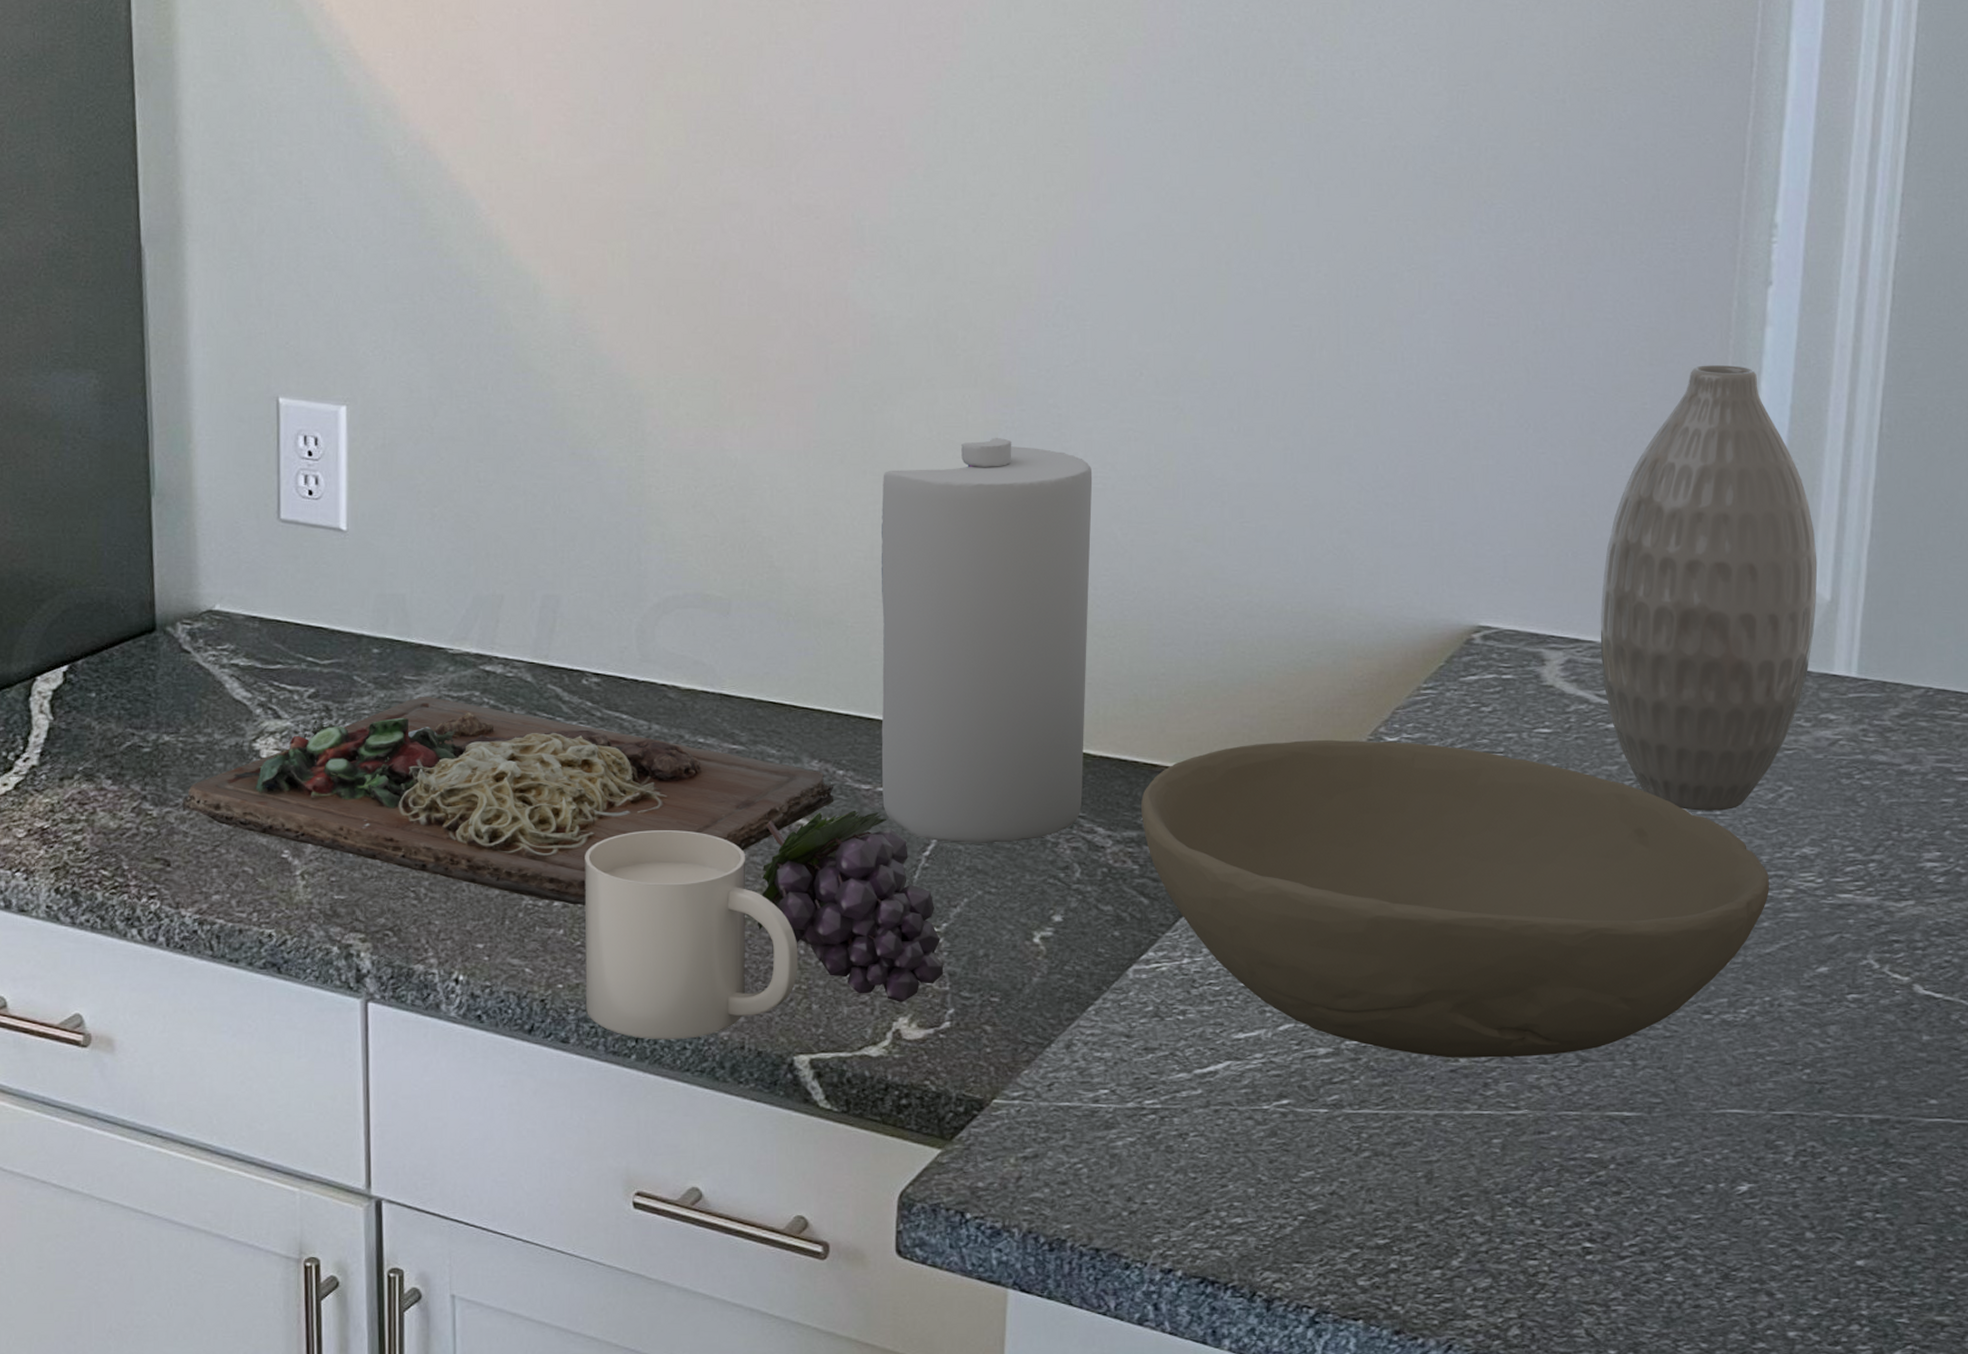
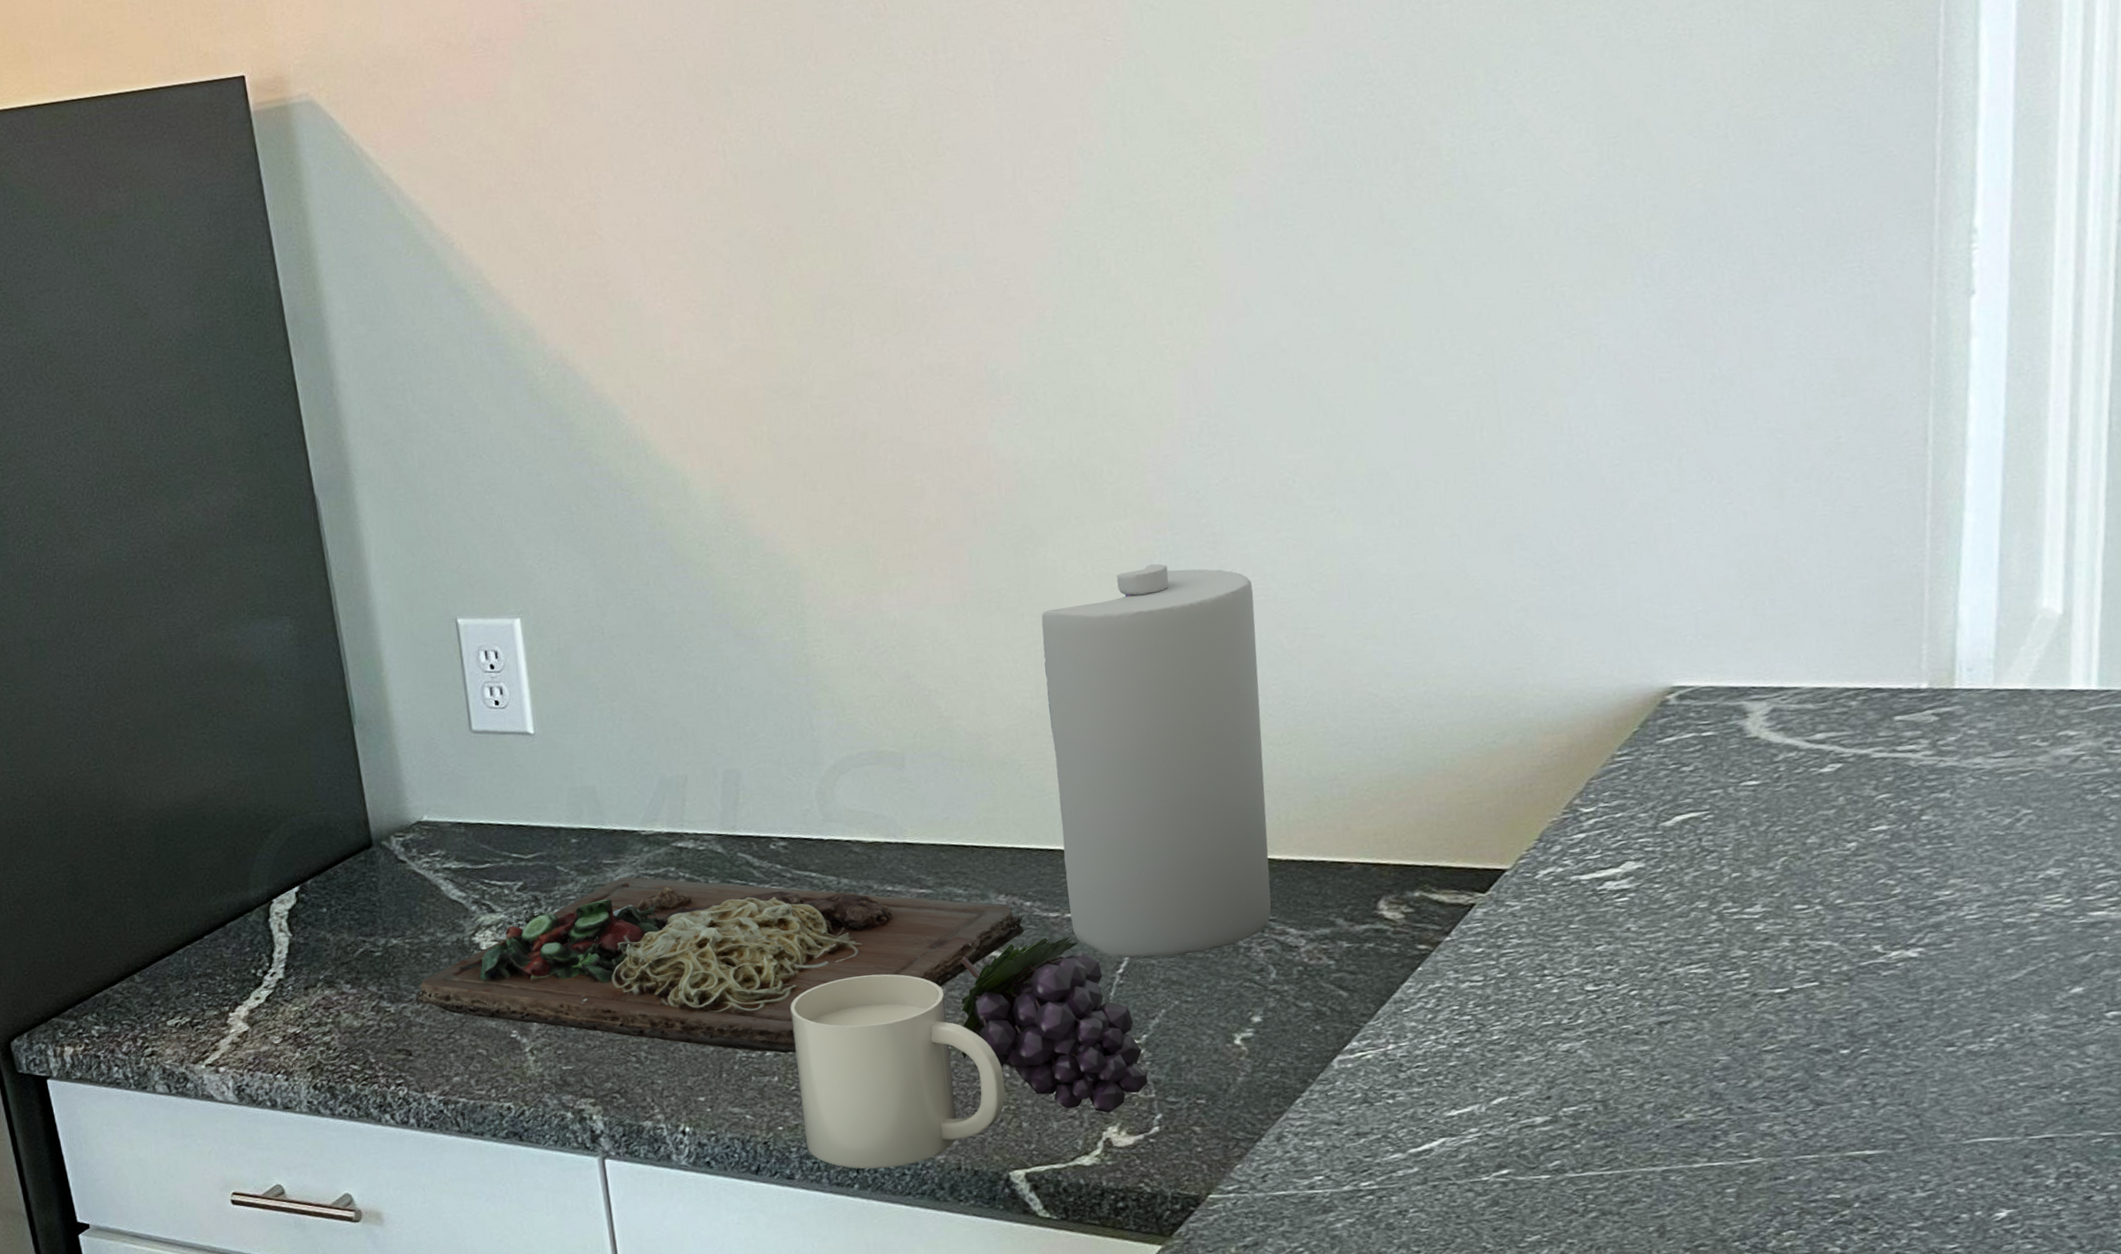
bowl: present [1141,739,1769,1058] -> none [1331,810,2012,1115]
vase: present [1600,365,1818,811] -> none [1804,384,2047,845]

